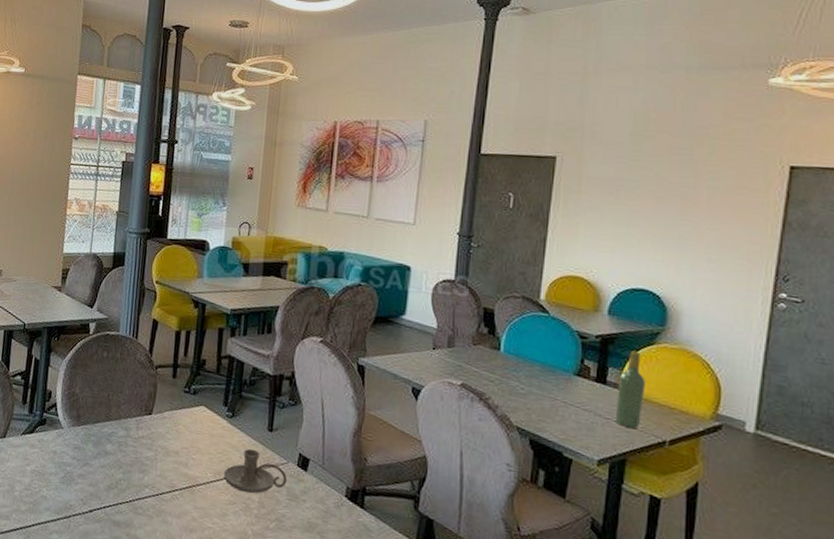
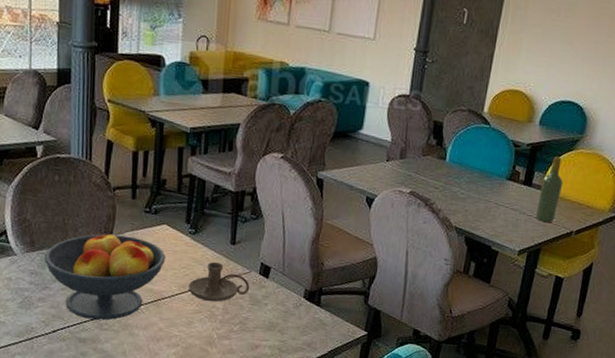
fruit bowl: none [87,410,202,504] -> present [44,232,166,320]

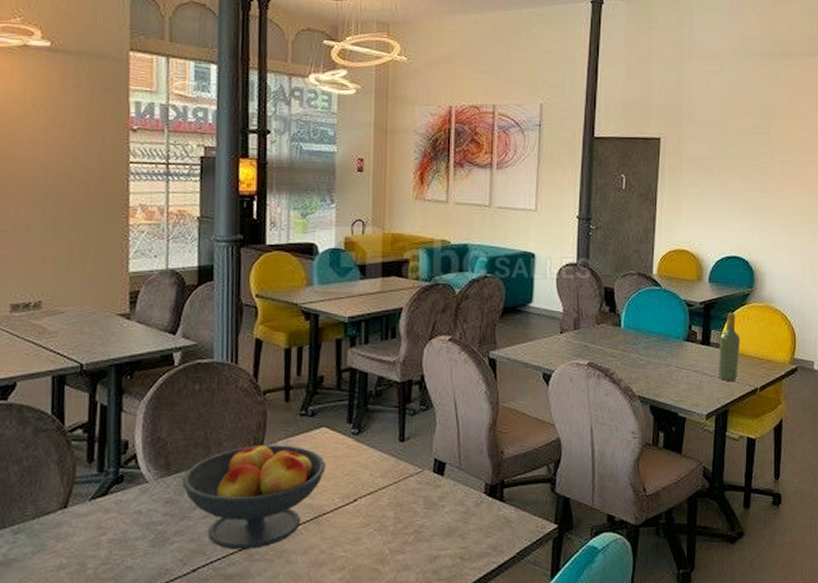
candle holder: present [188,261,250,302] -> none [353,463,424,511]

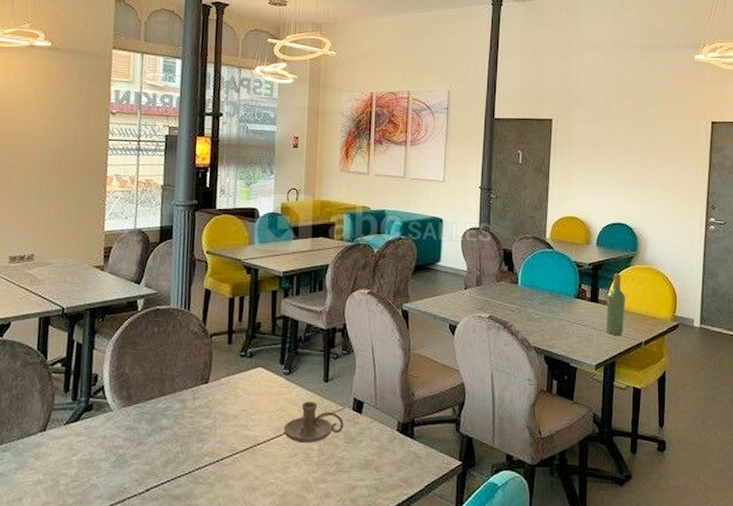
fruit bowl: present [181,444,326,550] -> none [140,380,261,473]
candle holder: none [353,463,424,511] -> present [283,401,344,444]

